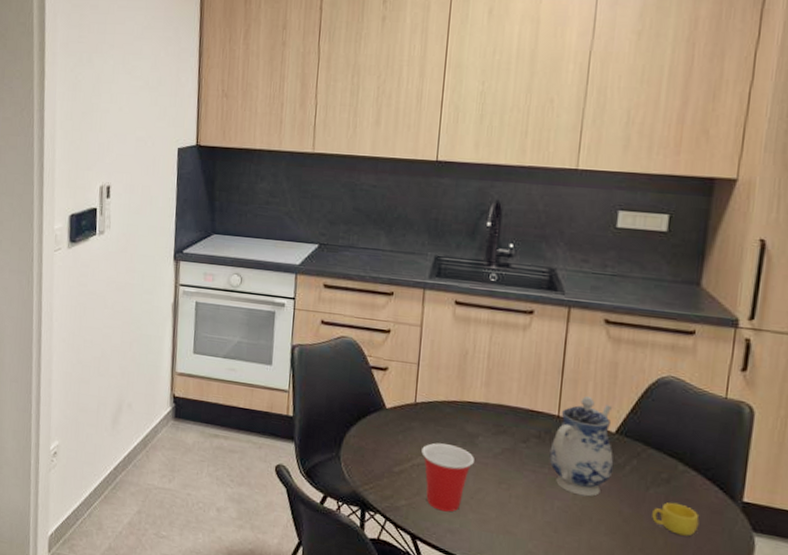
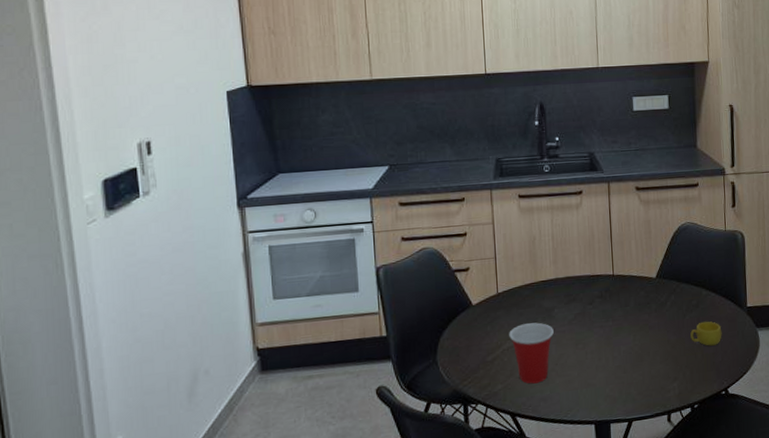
teapot: present [549,396,614,497] -> none [611,253,659,337]

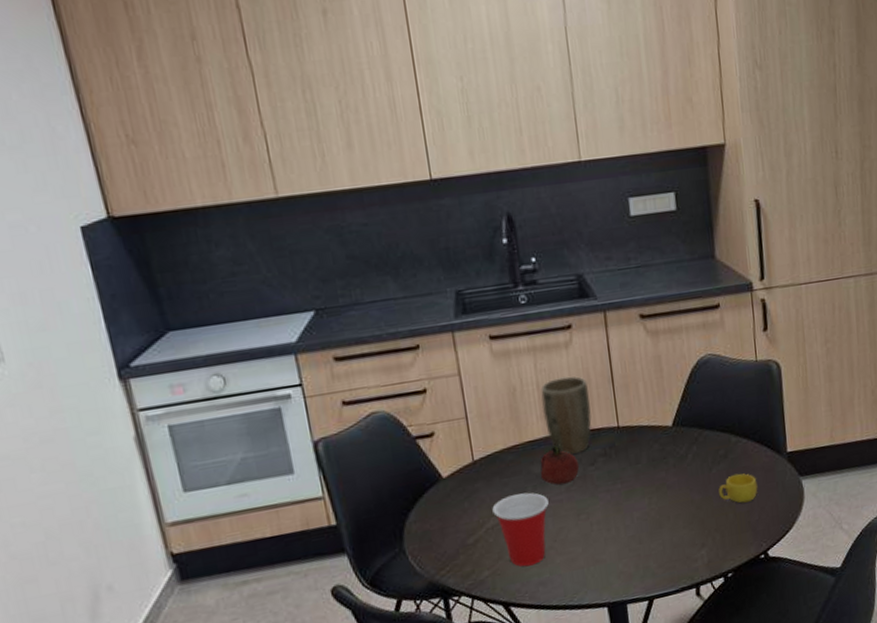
fruit: none [549,284,581,319] -> present [540,443,580,485]
plant pot: none [554,231,593,294] -> present [540,376,592,454]

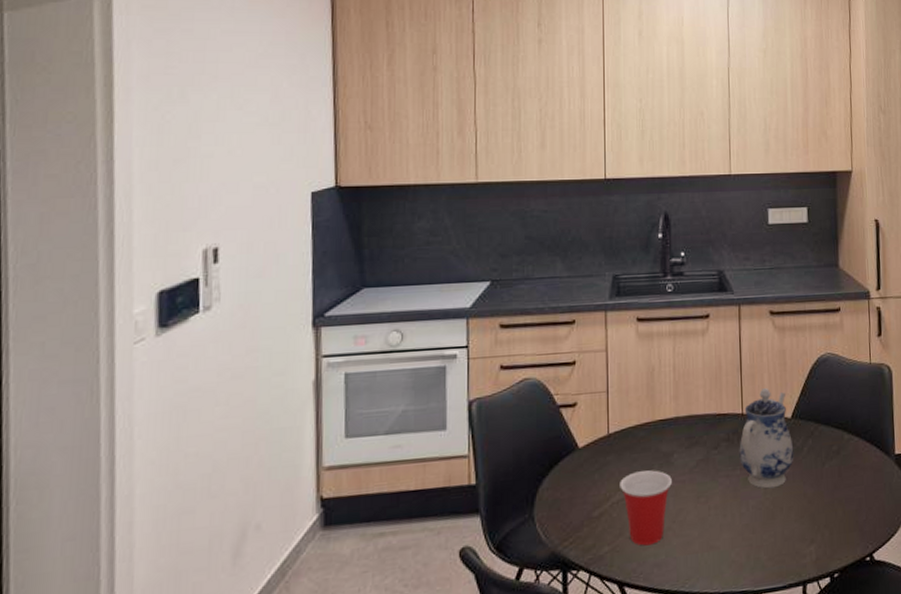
plant pot: present [540,376,592,454] -> none [675,361,719,436]
fruit: present [540,443,580,485] -> none [667,424,704,466]
teapot: none [617,398,679,500] -> present [739,388,794,489]
cup: present [719,473,758,503] -> none [830,471,867,501]

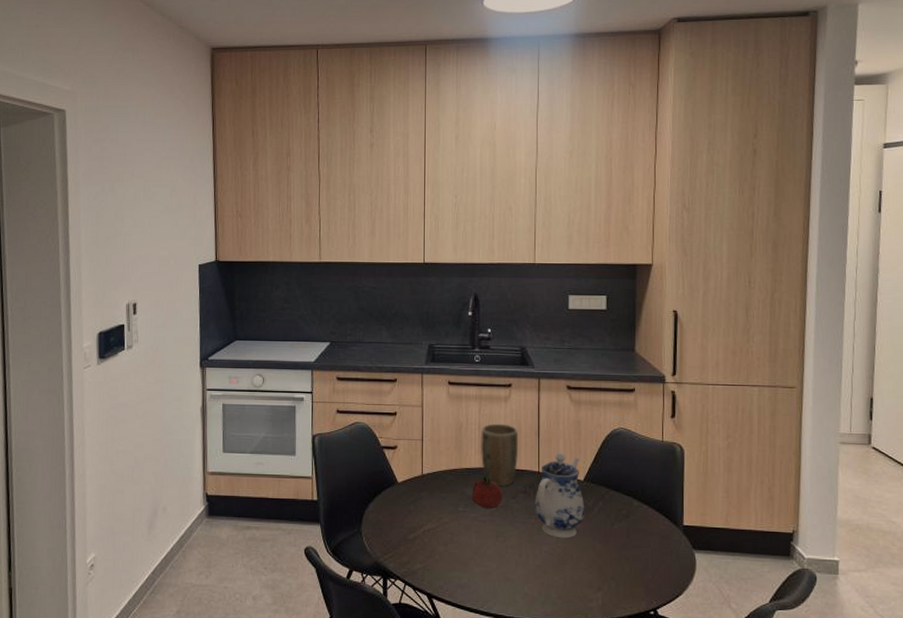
cup: present [620,470,672,546] -> none [431,508,475,569]
fruit: none [667,424,704,466] -> present [471,475,503,509]
plant pot: none [675,361,719,436] -> present [480,423,519,486]

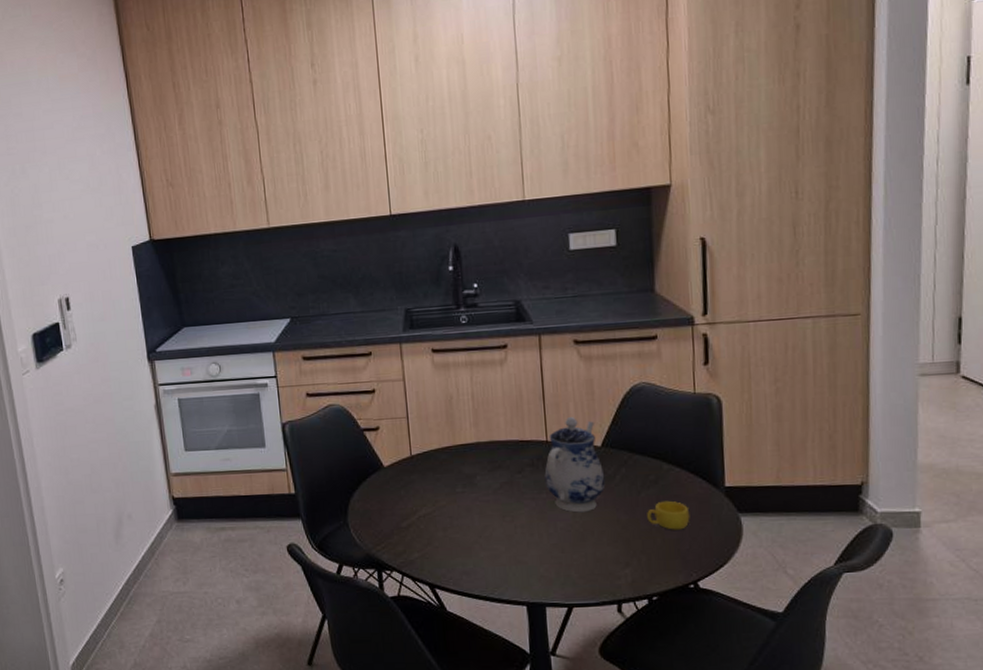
fruit: present [471,475,503,509] -> none [470,449,507,487]
plant pot: present [480,423,519,486] -> none [475,390,522,461]
cup: none [618,533,654,561] -> present [647,500,690,530]

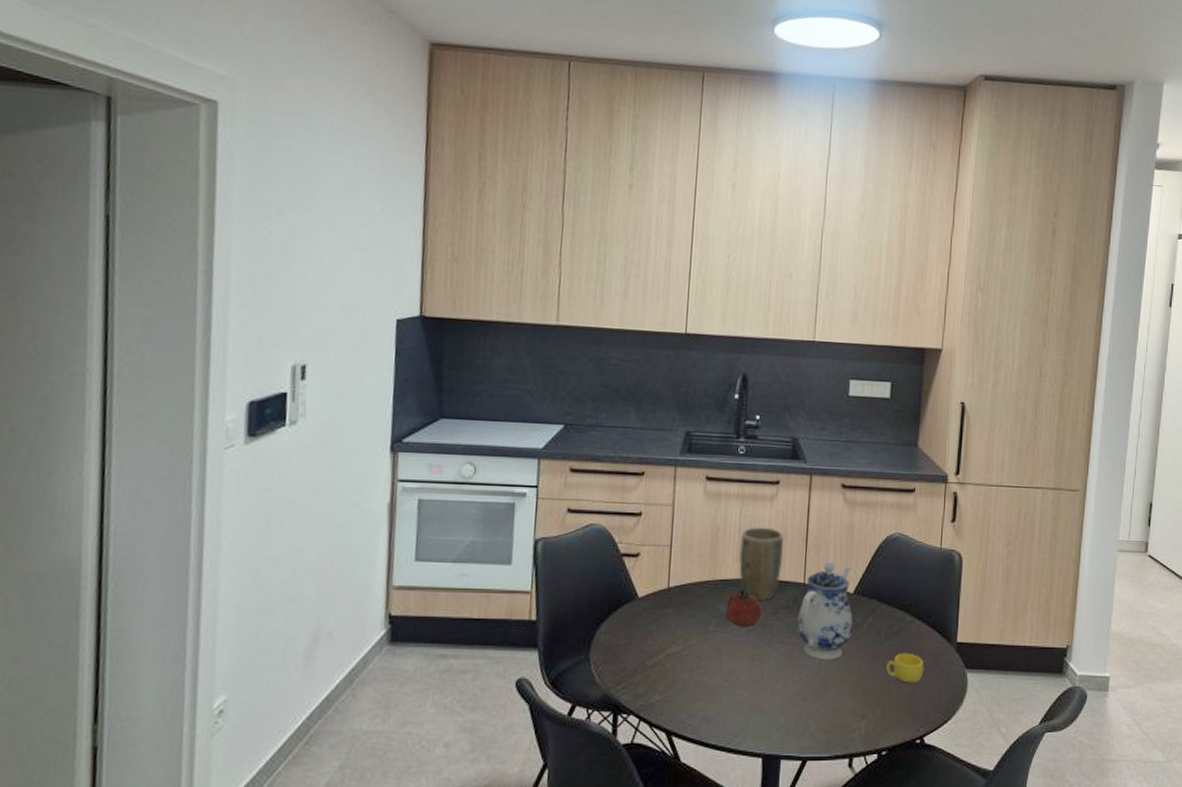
fruit: none [470,449,507,487] -> present [725,587,762,627]
plant pot: none [475,390,522,461] -> present [738,527,785,600]

